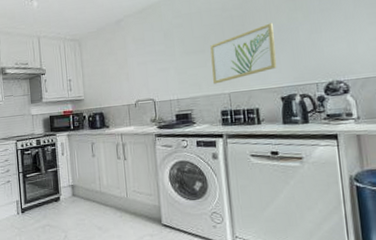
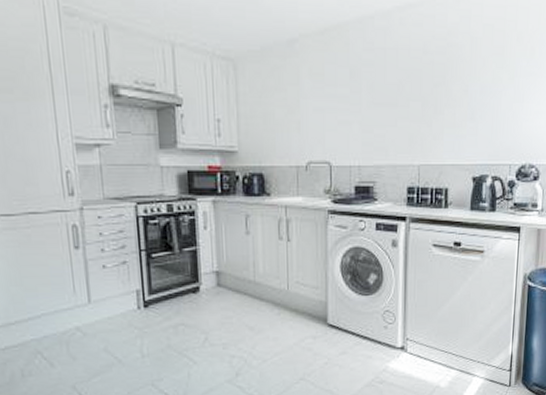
wall art: present [210,23,277,84] -> none [401,80,477,151]

